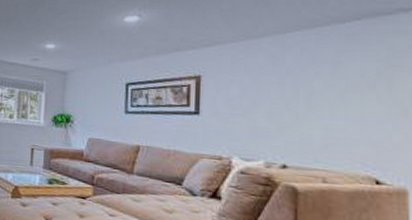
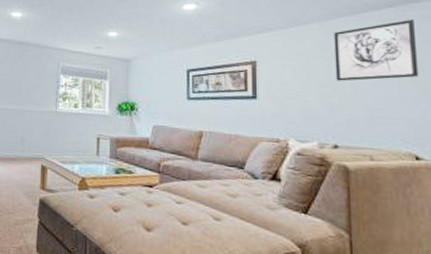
wall art: none [289,32,386,99] -> present [334,19,419,81]

